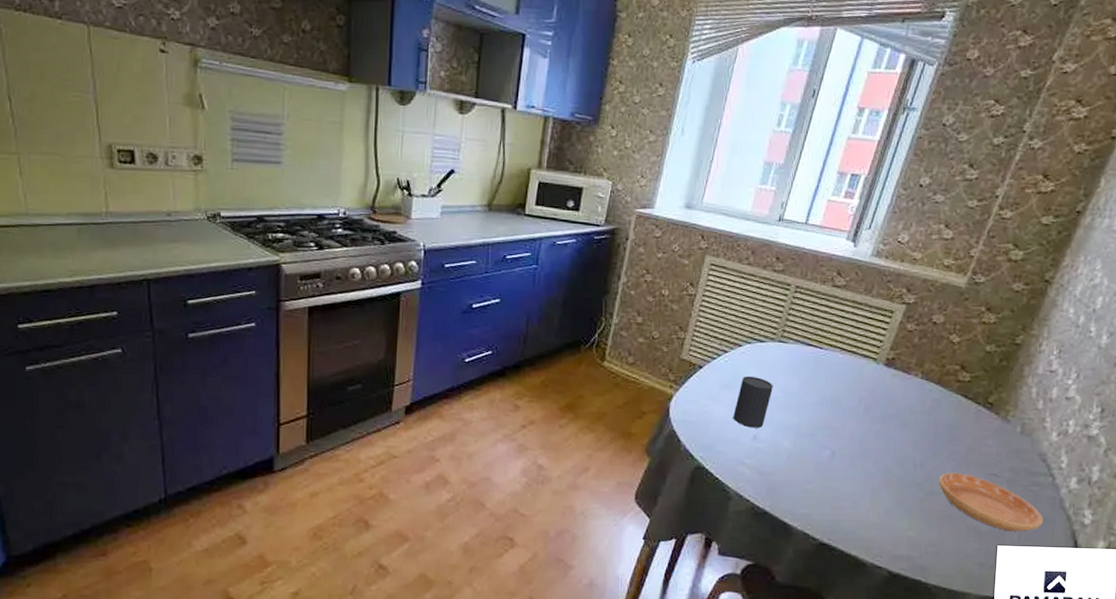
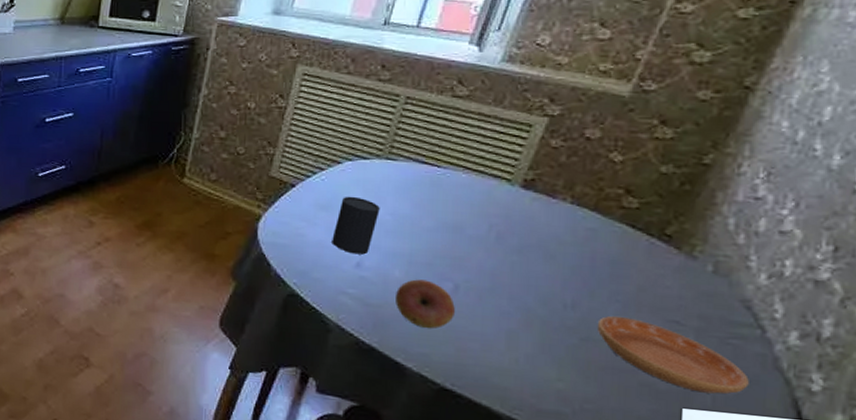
fruit: none [785,448,832,492] -> present [396,279,455,329]

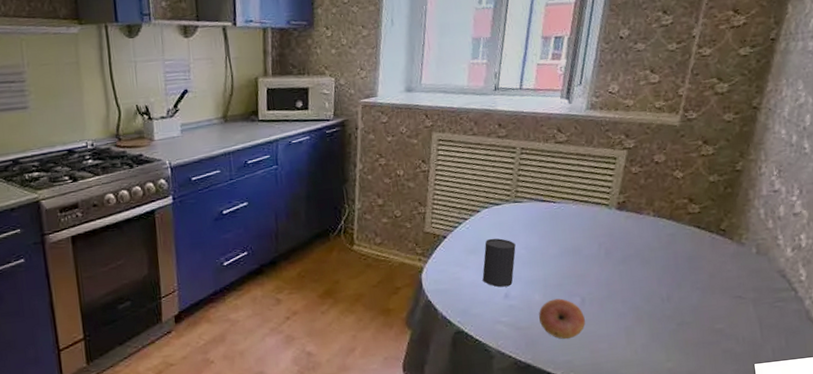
saucer: present [597,315,749,394] -> none [687,300,794,349]

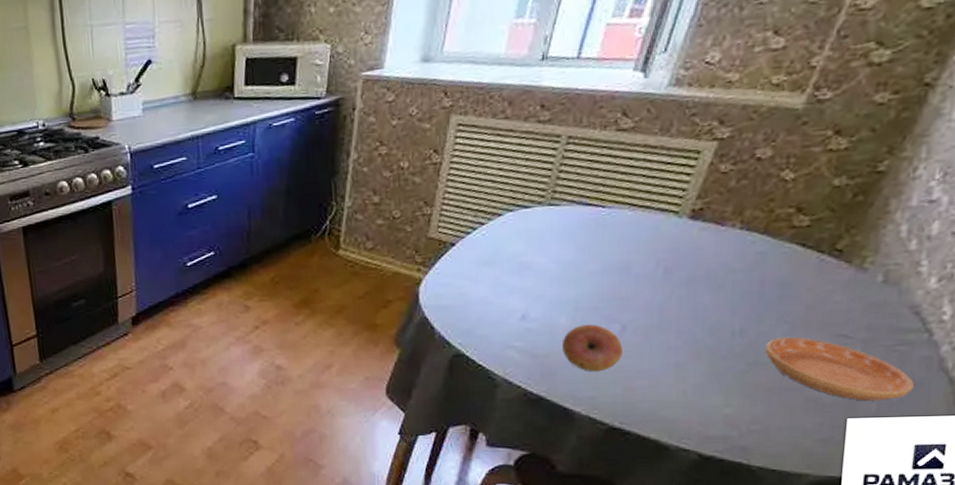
cup: present [482,238,516,288] -> none [495,248,544,307]
saucer: none [687,300,794,349] -> present [764,336,914,401]

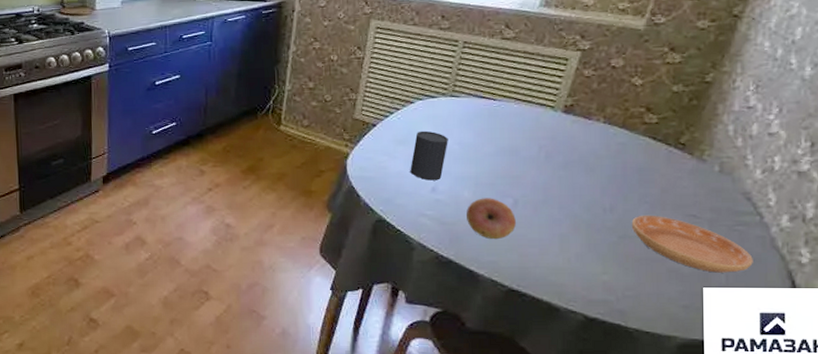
cup: none [495,248,544,307] -> present [410,130,448,181]

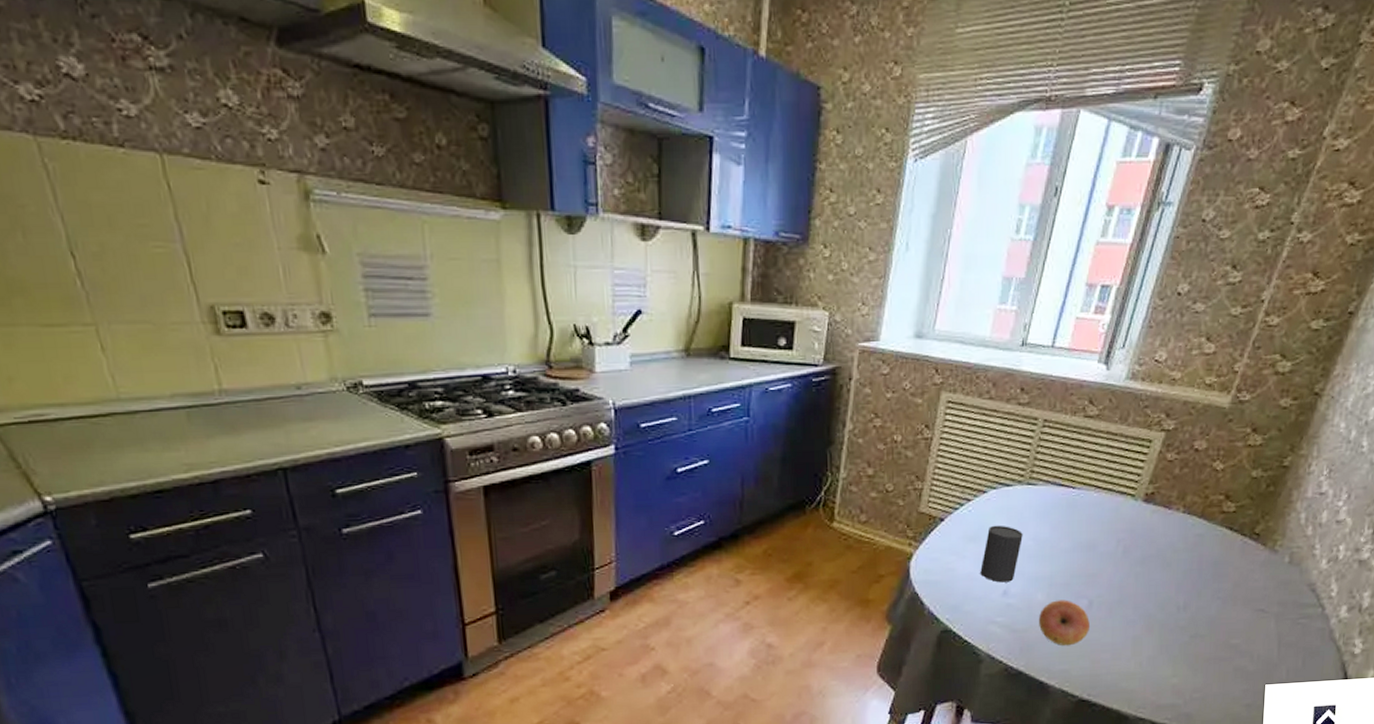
saucer: present [631,215,753,273] -> none [1203,611,1312,669]

